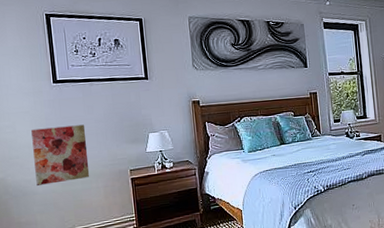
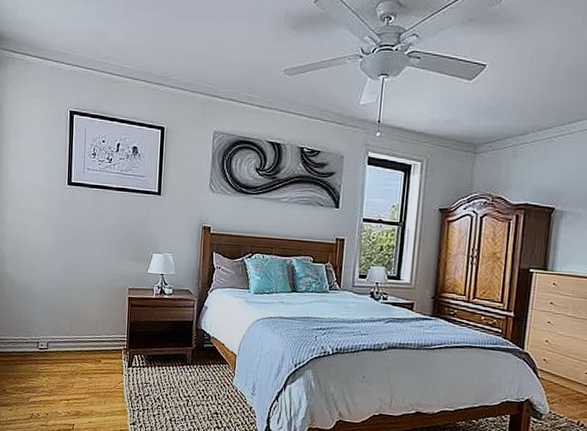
wall art: present [31,124,90,186] -> none [39,229,91,289]

